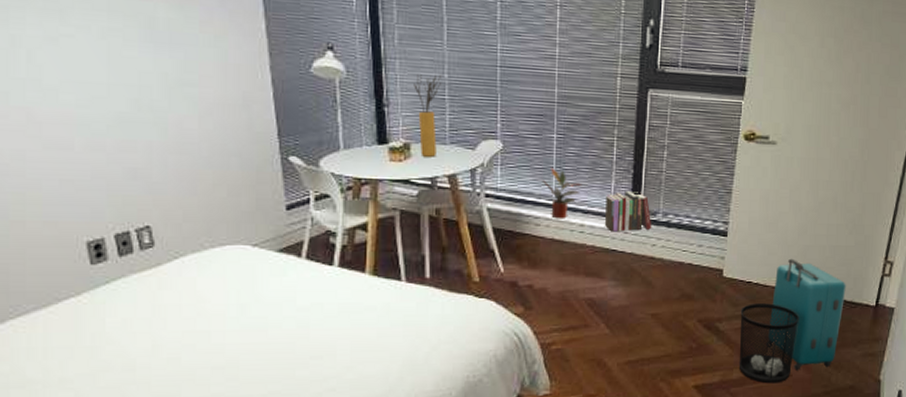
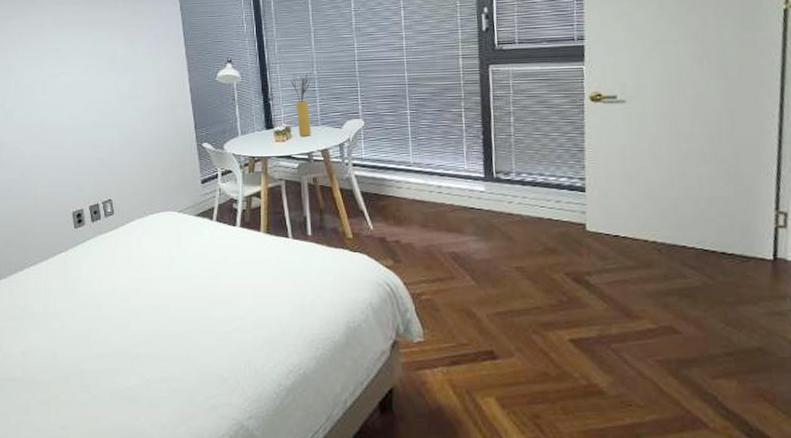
potted plant: present [541,168,582,219] -> none [400,139,436,182]
books: present [605,191,652,232] -> none [459,154,507,192]
waste bin: present [738,303,800,384] -> none [610,257,681,341]
suitcase: present [767,258,846,371] -> none [645,211,733,328]

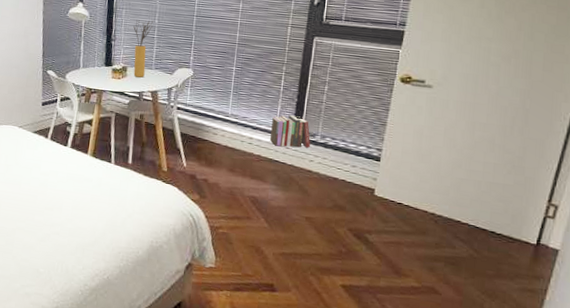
books: none [459,154,507,192] -> present [270,115,311,148]

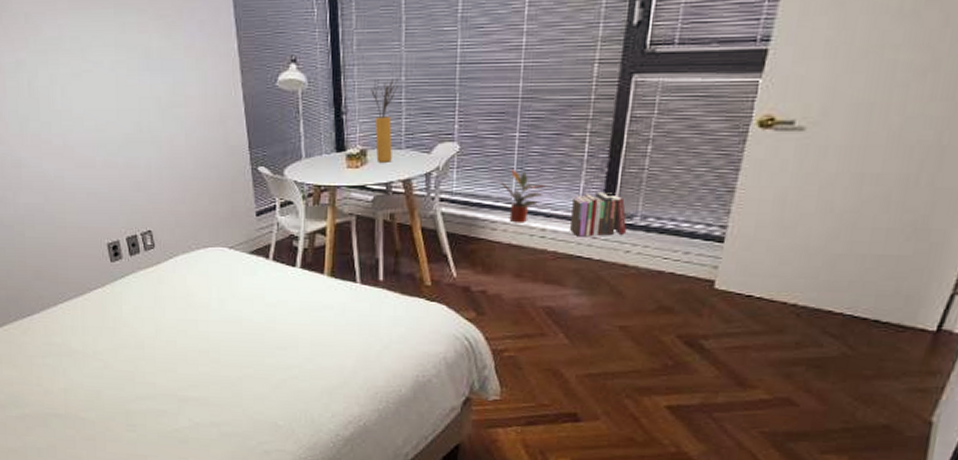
potted plant: none [221,92,253,132] -> present [500,169,546,223]

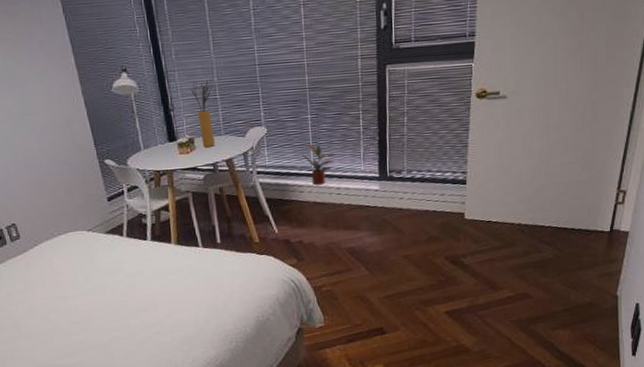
books: present [570,192,627,237] -> none [357,155,399,191]

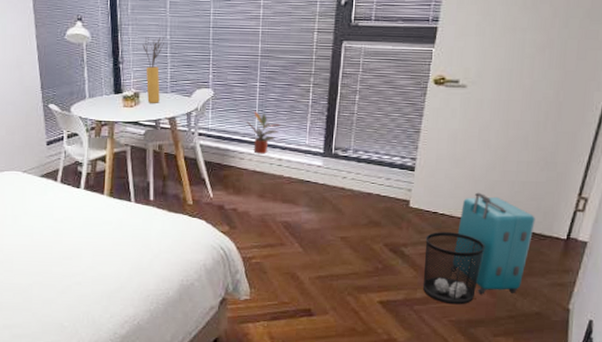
waste bin: none [482,238,538,306] -> present [422,232,485,305]
suitcase: none [508,197,580,293] -> present [451,192,535,295]

